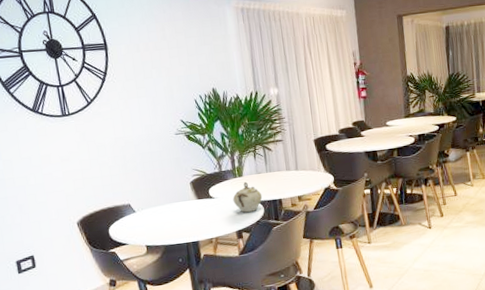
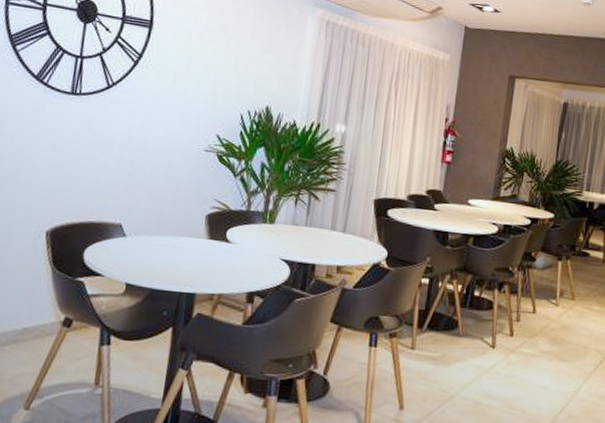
sugar bowl: present [232,181,263,213] -> none [253,231,293,272]

